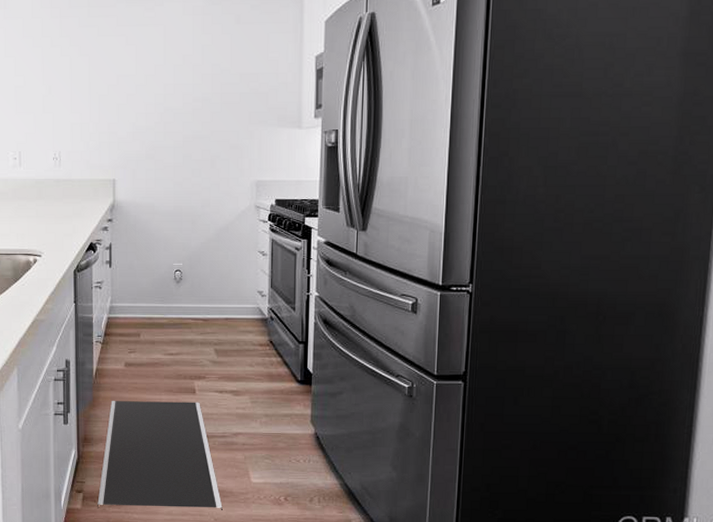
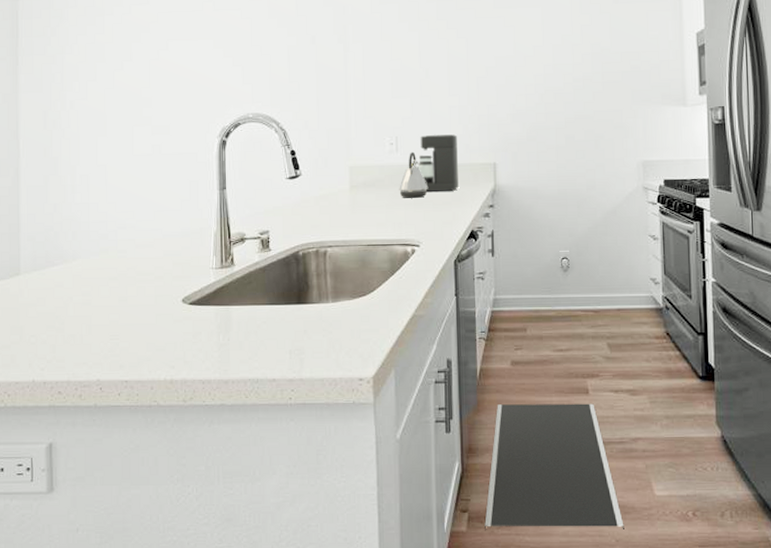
kettle: none [22,166,49,211] -> present [399,151,428,198]
coffee maker: none [34,151,79,205] -> present [411,134,459,192]

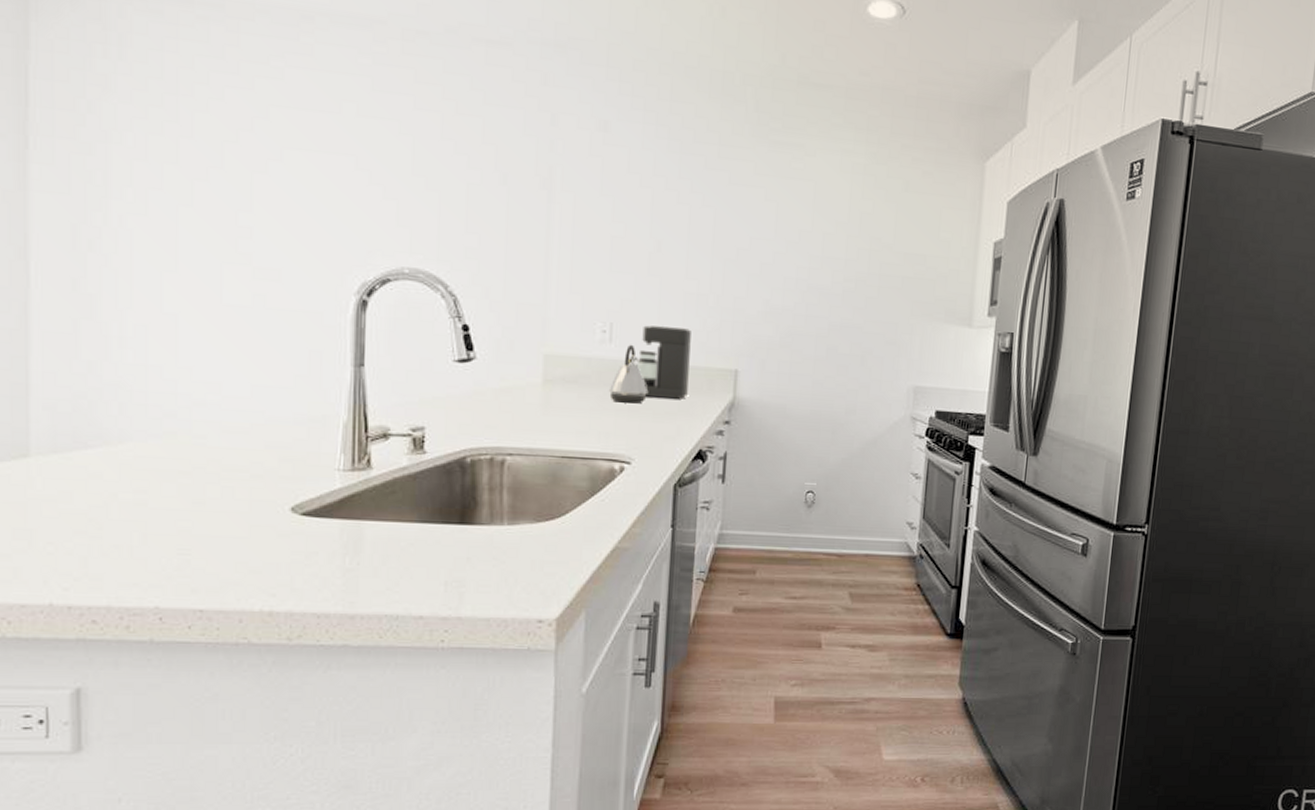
door mat: present [484,403,624,530] -> none [683,657,845,797]

